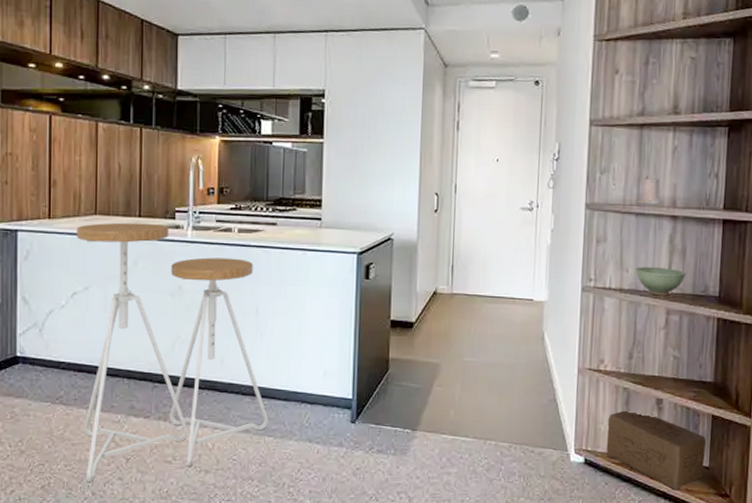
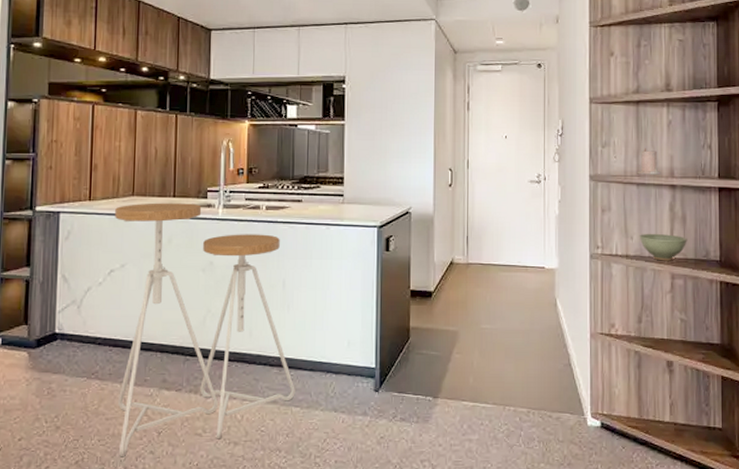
decorative box: present [606,409,707,491] -> none [621,372,718,453]

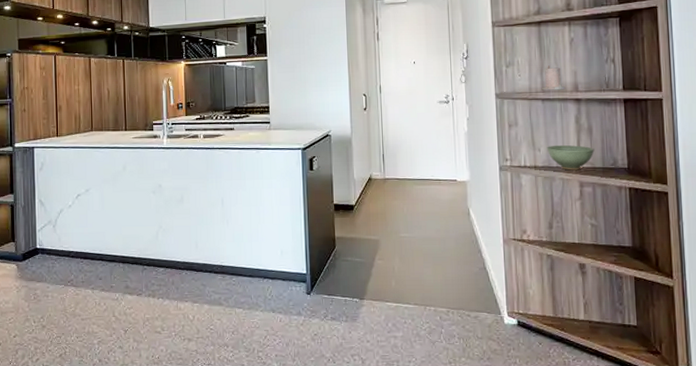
bar stool: present [115,202,295,458] -> none [78,135,238,352]

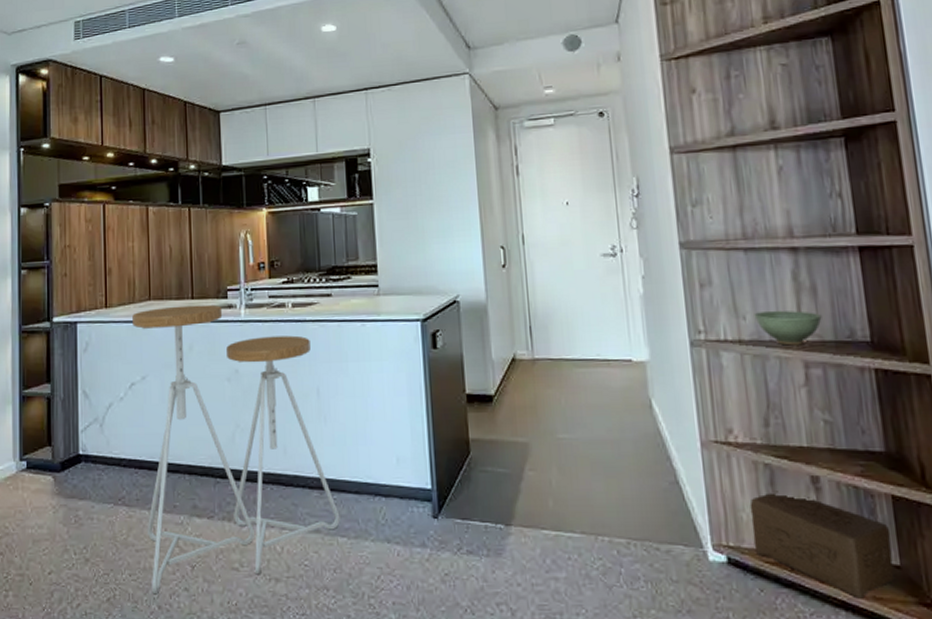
bar stool: none [78,135,238,352] -> present [132,304,340,595]
decorative box: none [535,274,632,349] -> present [749,491,895,599]
candle: present [542,65,566,91] -> none [743,203,776,237]

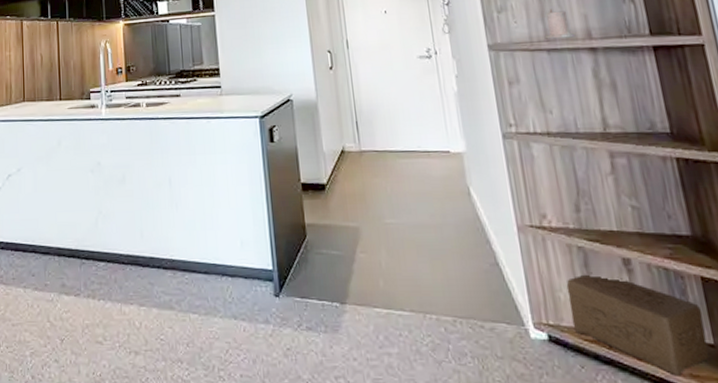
bar stool: present [132,304,340,595] -> none [9,105,192,366]
candle: none [743,203,776,237] -> present [546,9,576,39]
bowl: present [754,311,822,346] -> none [560,105,623,137]

